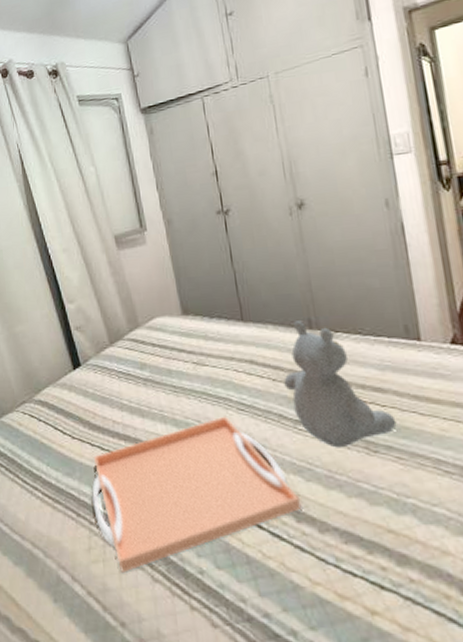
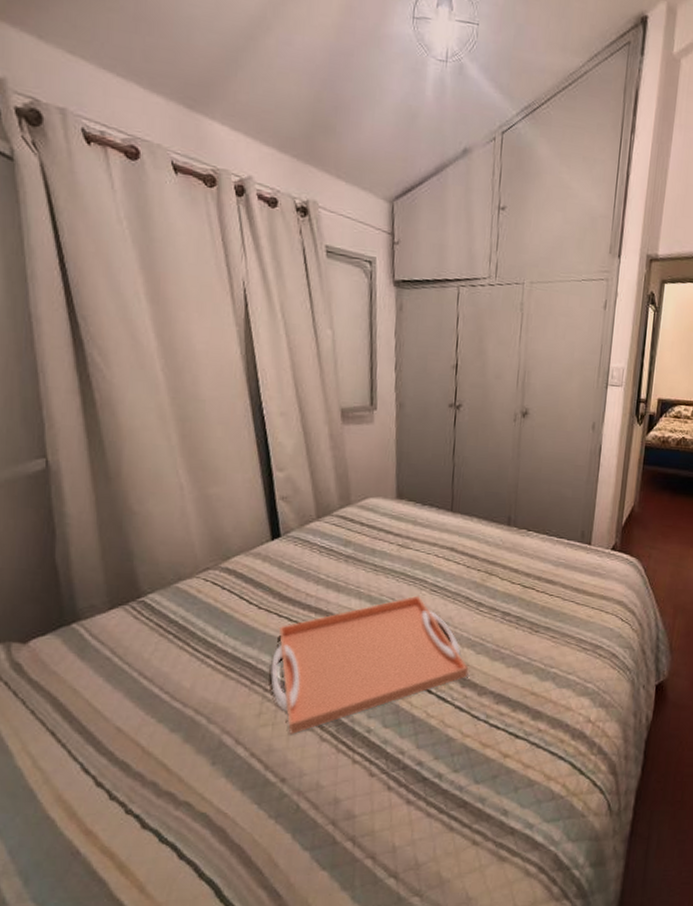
teddy bear: present [284,321,397,448] -> none [476,517,558,628]

